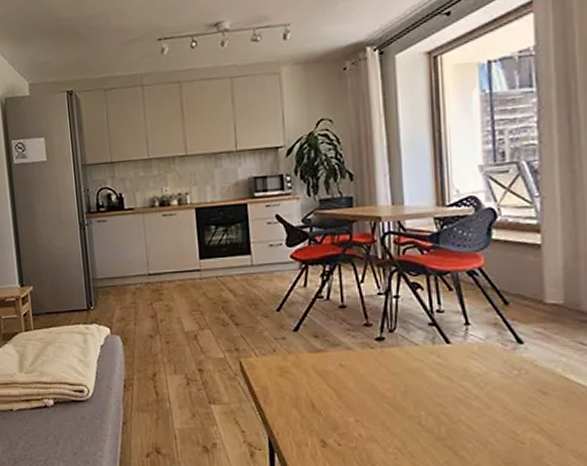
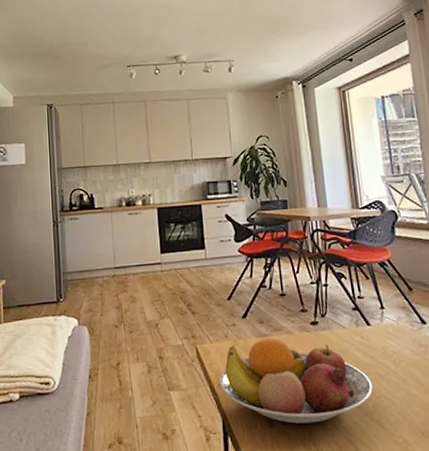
fruit bowl: none [265,354,448,445] -> present [219,338,373,424]

